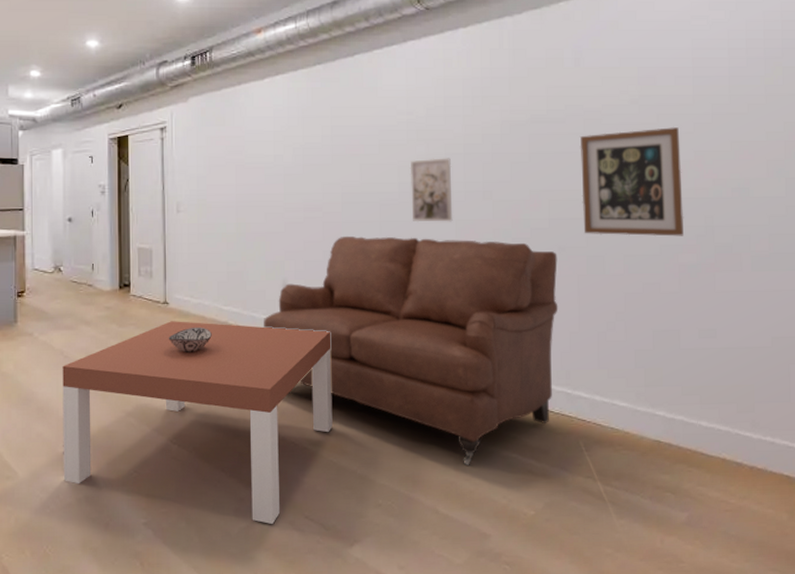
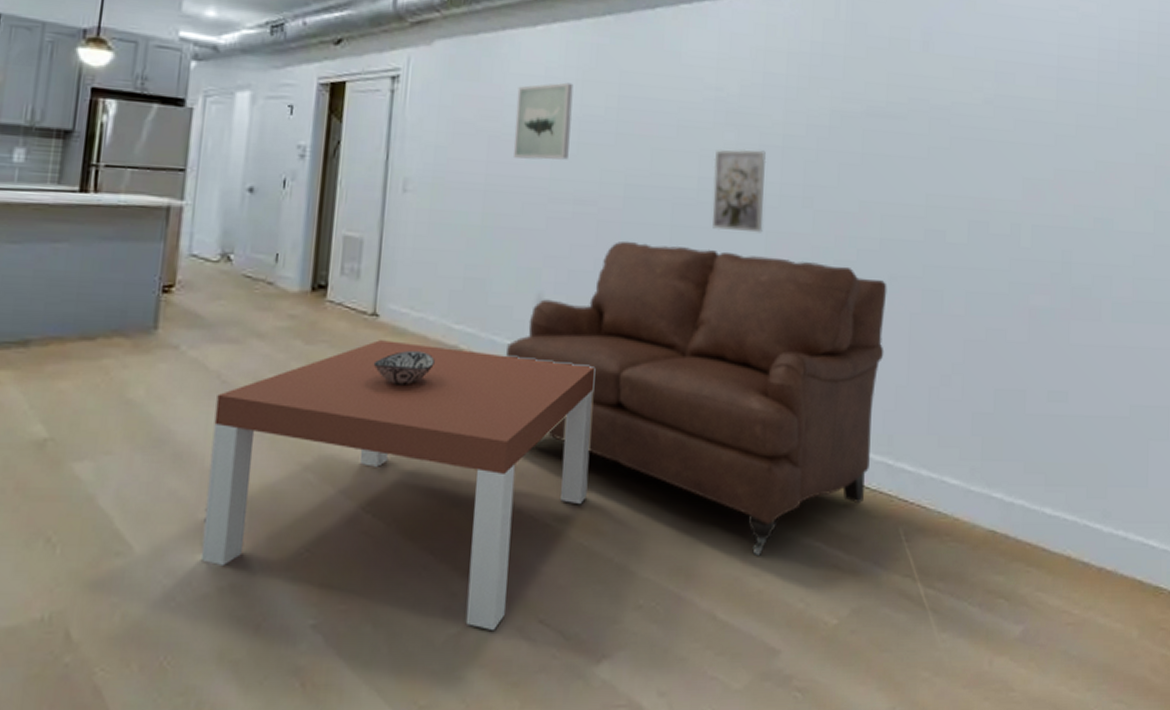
wall art: none [254,120,297,180] -> present [513,82,574,160]
wall art: present [579,126,684,237] -> none [920,136,1039,273]

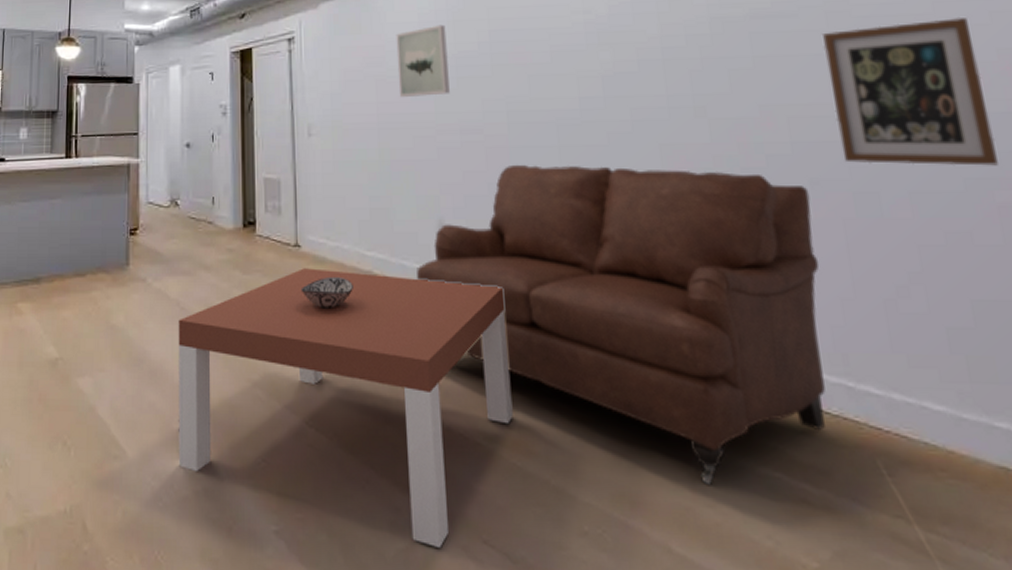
wall art: present [712,149,767,233] -> none [592,65,656,147]
wall art: none [920,136,1039,273] -> present [823,16,998,166]

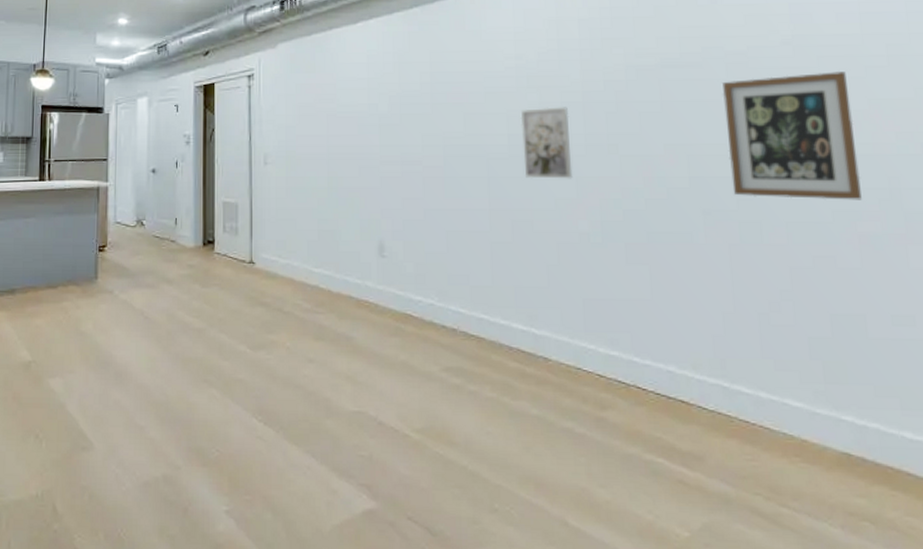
coffee table: present [178,268,513,547] -> none [140,283,438,523]
decorative bowl: present [300,276,353,309] -> none [254,290,301,318]
wall art: present [396,24,450,97] -> none [346,66,393,131]
sofa: present [417,164,825,484] -> none [358,192,707,469]
wall art: none [592,65,656,147] -> present [520,107,573,179]

